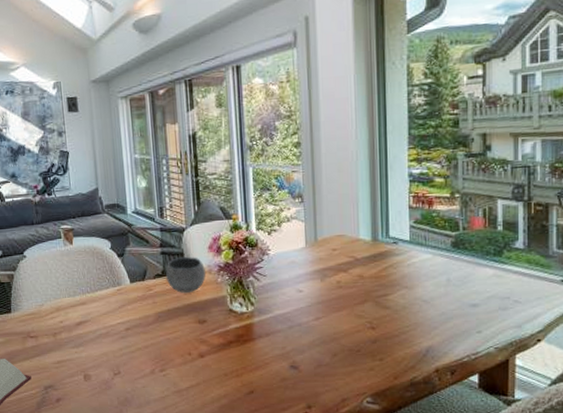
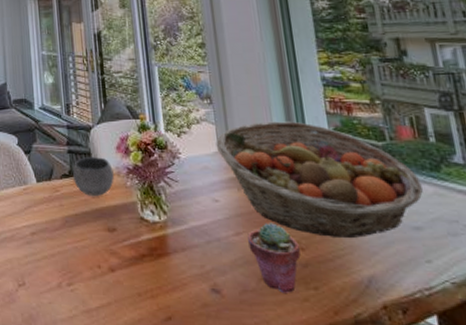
fruit basket: none [304,216,484,317] -> present [216,121,423,238]
potted succulent: none [326,307,371,365] -> present [247,223,301,293]

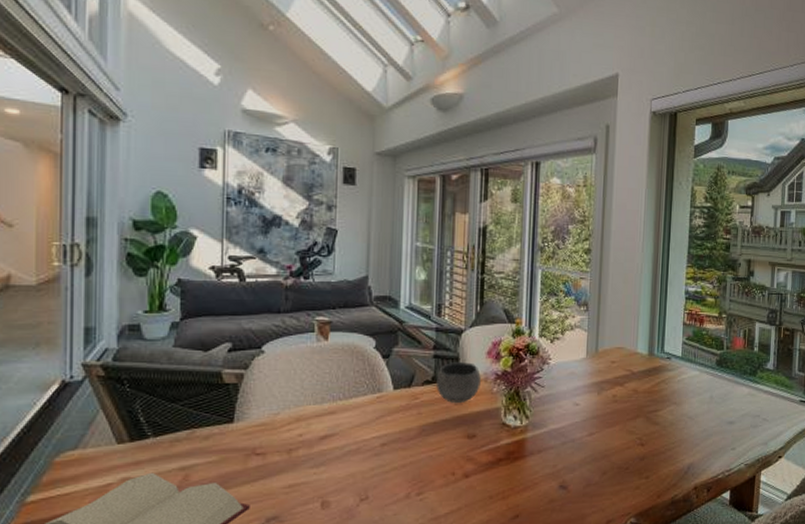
fruit basket: present [216,121,423,238] -> none [585,330,741,433]
potted succulent: present [247,223,301,293] -> none [599,423,640,484]

